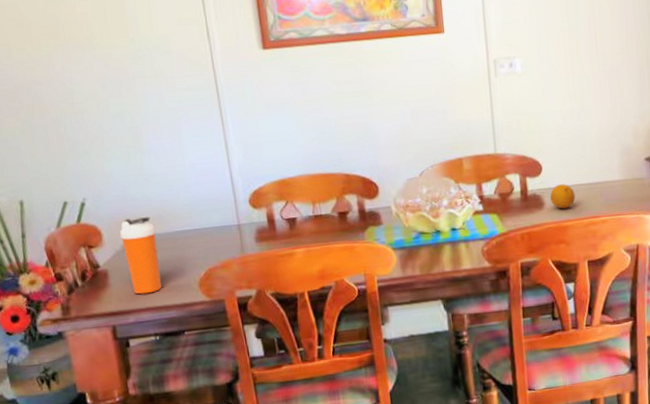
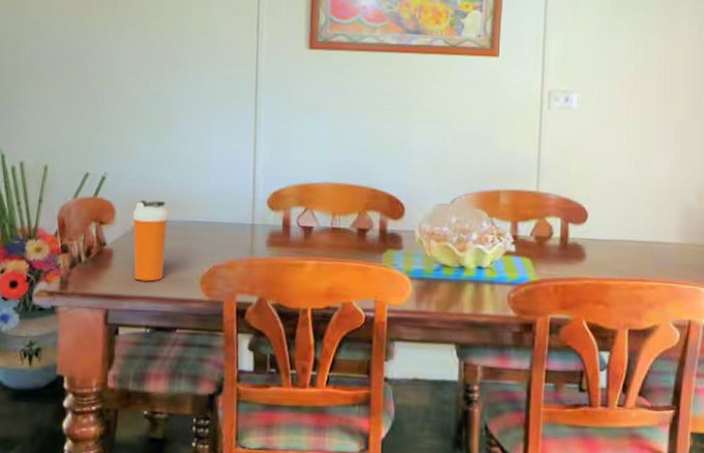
fruit: present [550,184,575,209] -> none [593,237,622,266]

